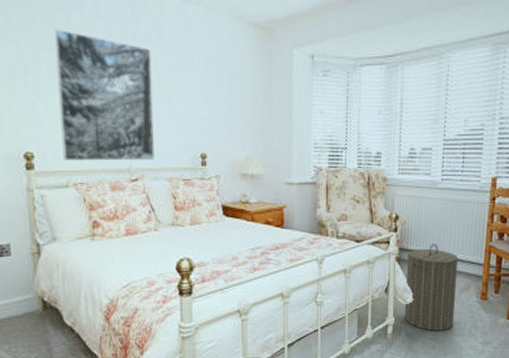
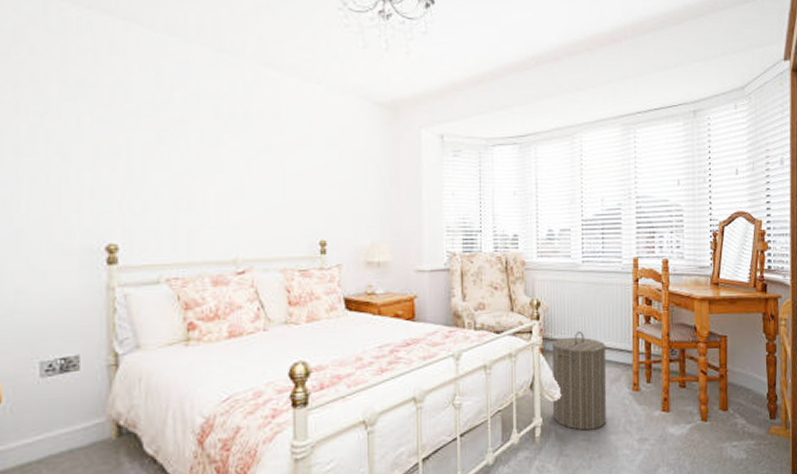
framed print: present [54,28,155,161] -> none [151,106,266,253]

